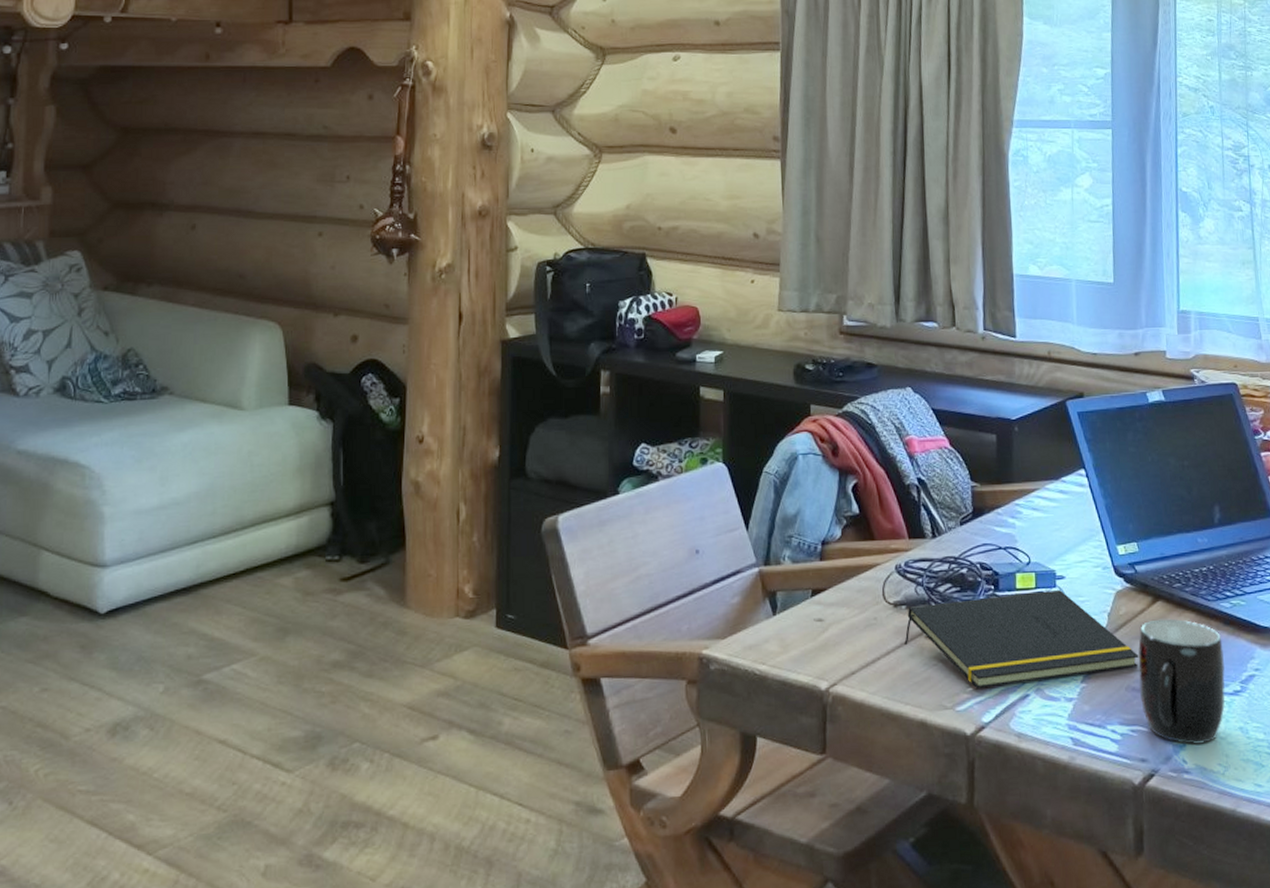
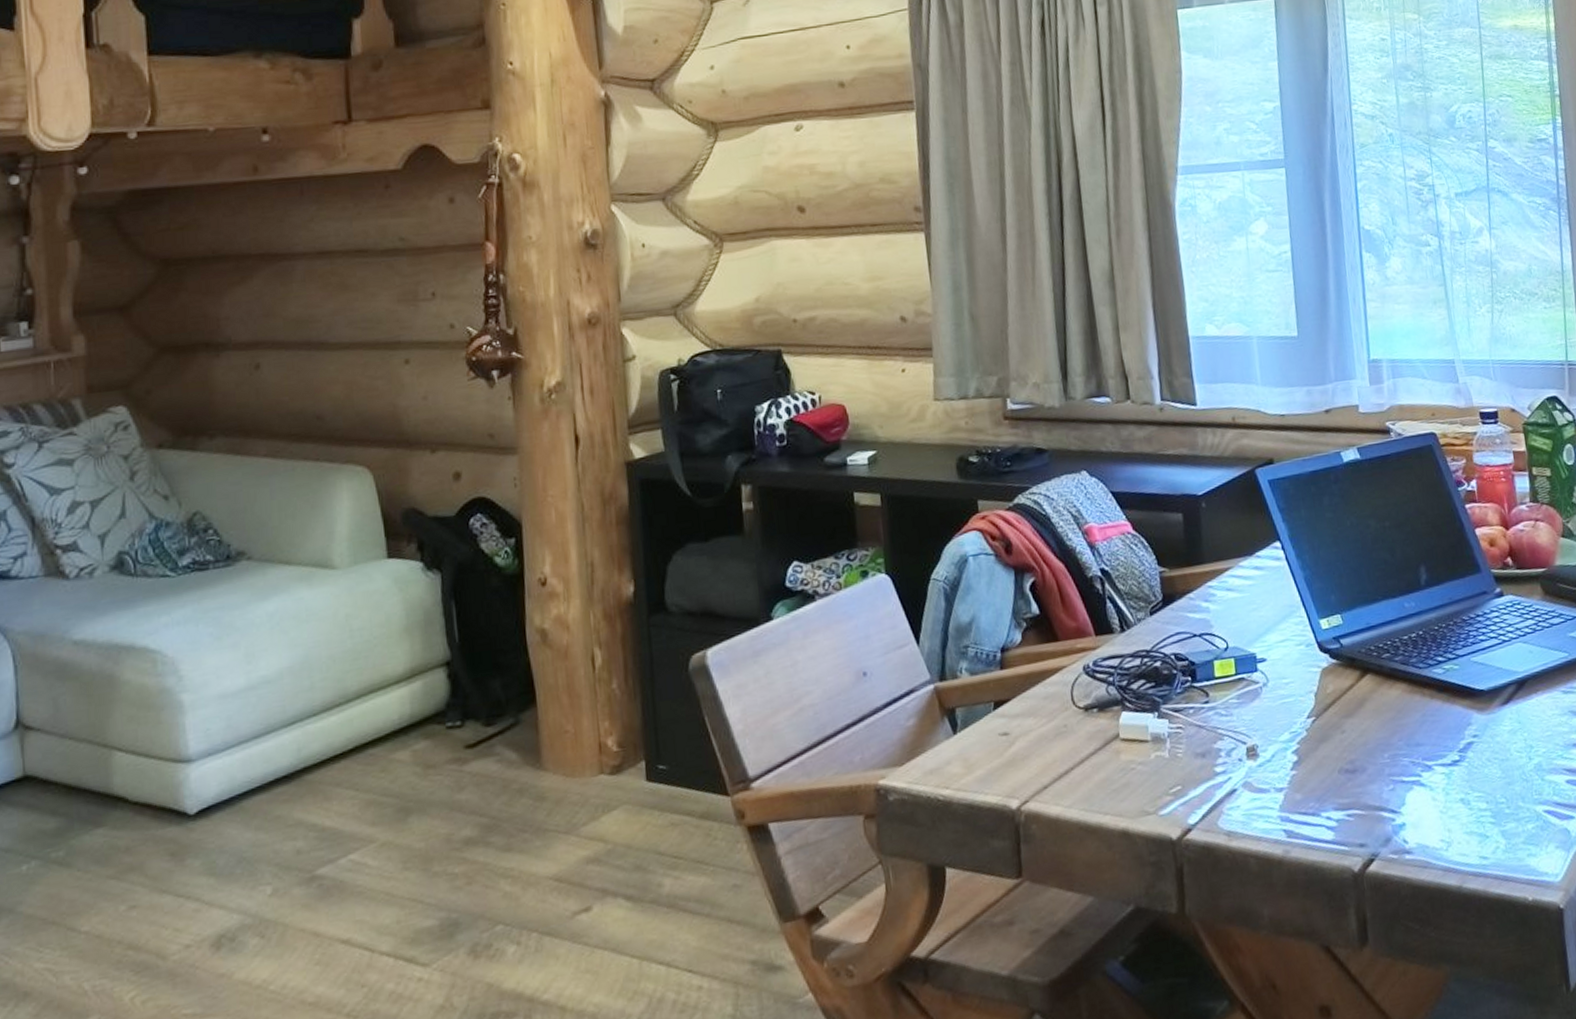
notepad: present [904,590,1139,688] -> none [1099,674,1351,789]
mug: present [1138,619,1225,745] -> none [1349,691,1444,823]

